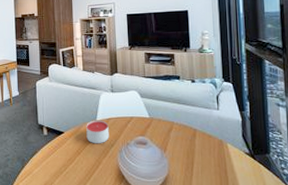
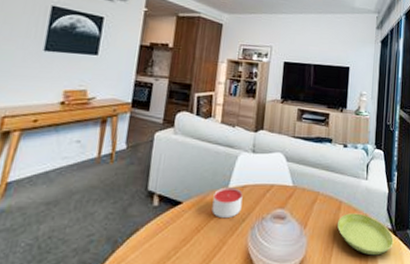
saucer: none [195,139,253,176] -> present [337,213,394,256]

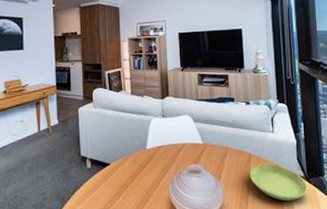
candle: present [212,187,243,217] -> none [134,148,160,175]

